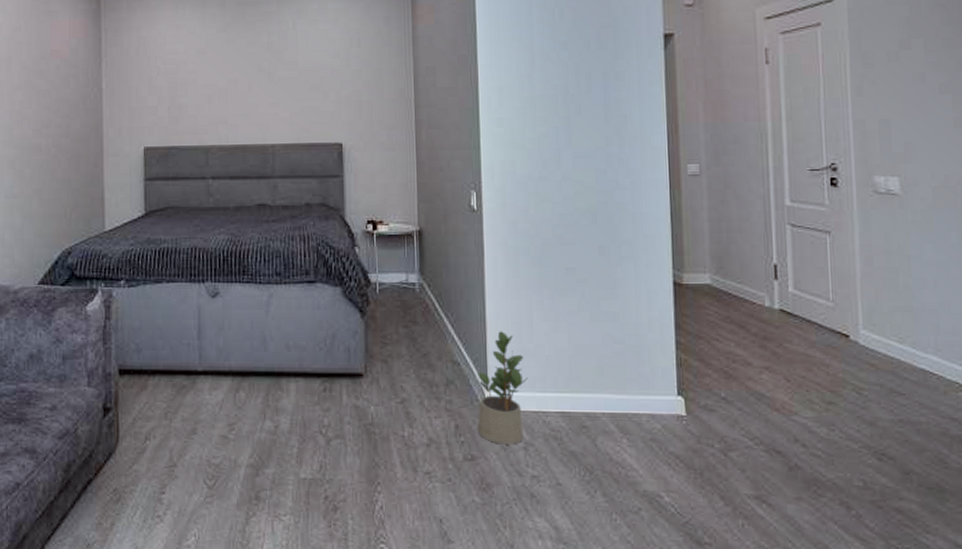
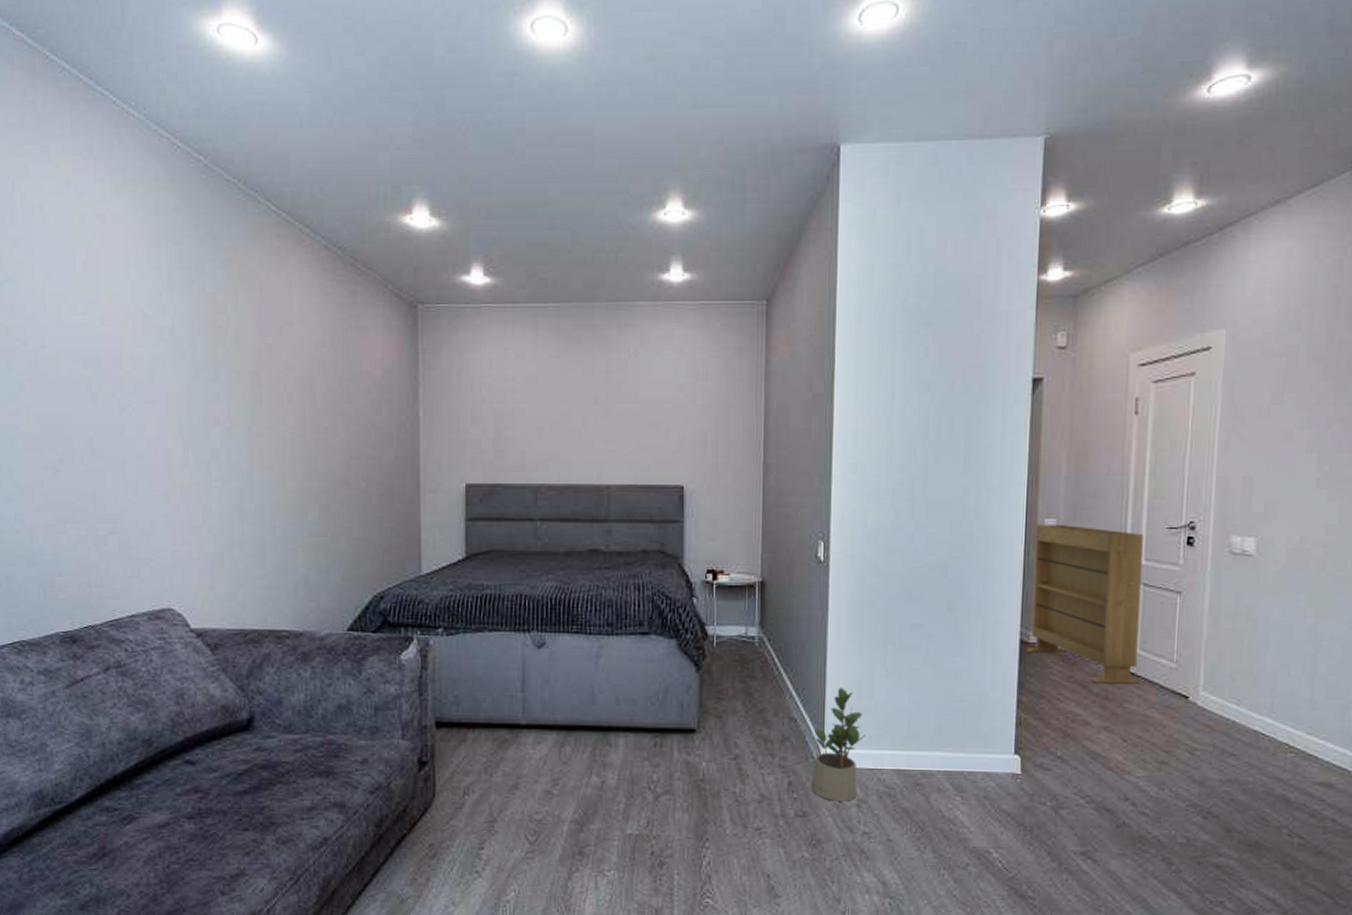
shoe rack: none [679,170,800,323] -> present [1026,525,1143,684]

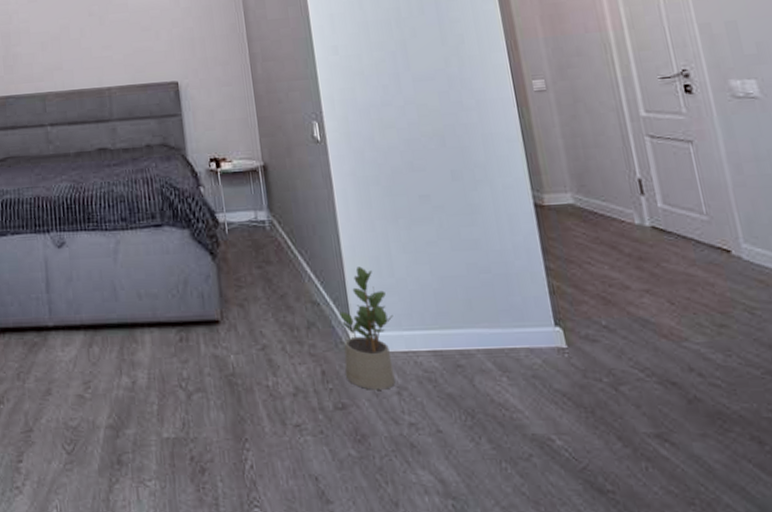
shoe rack: present [1026,525,1143,684] -> none [524,84,675,243]

